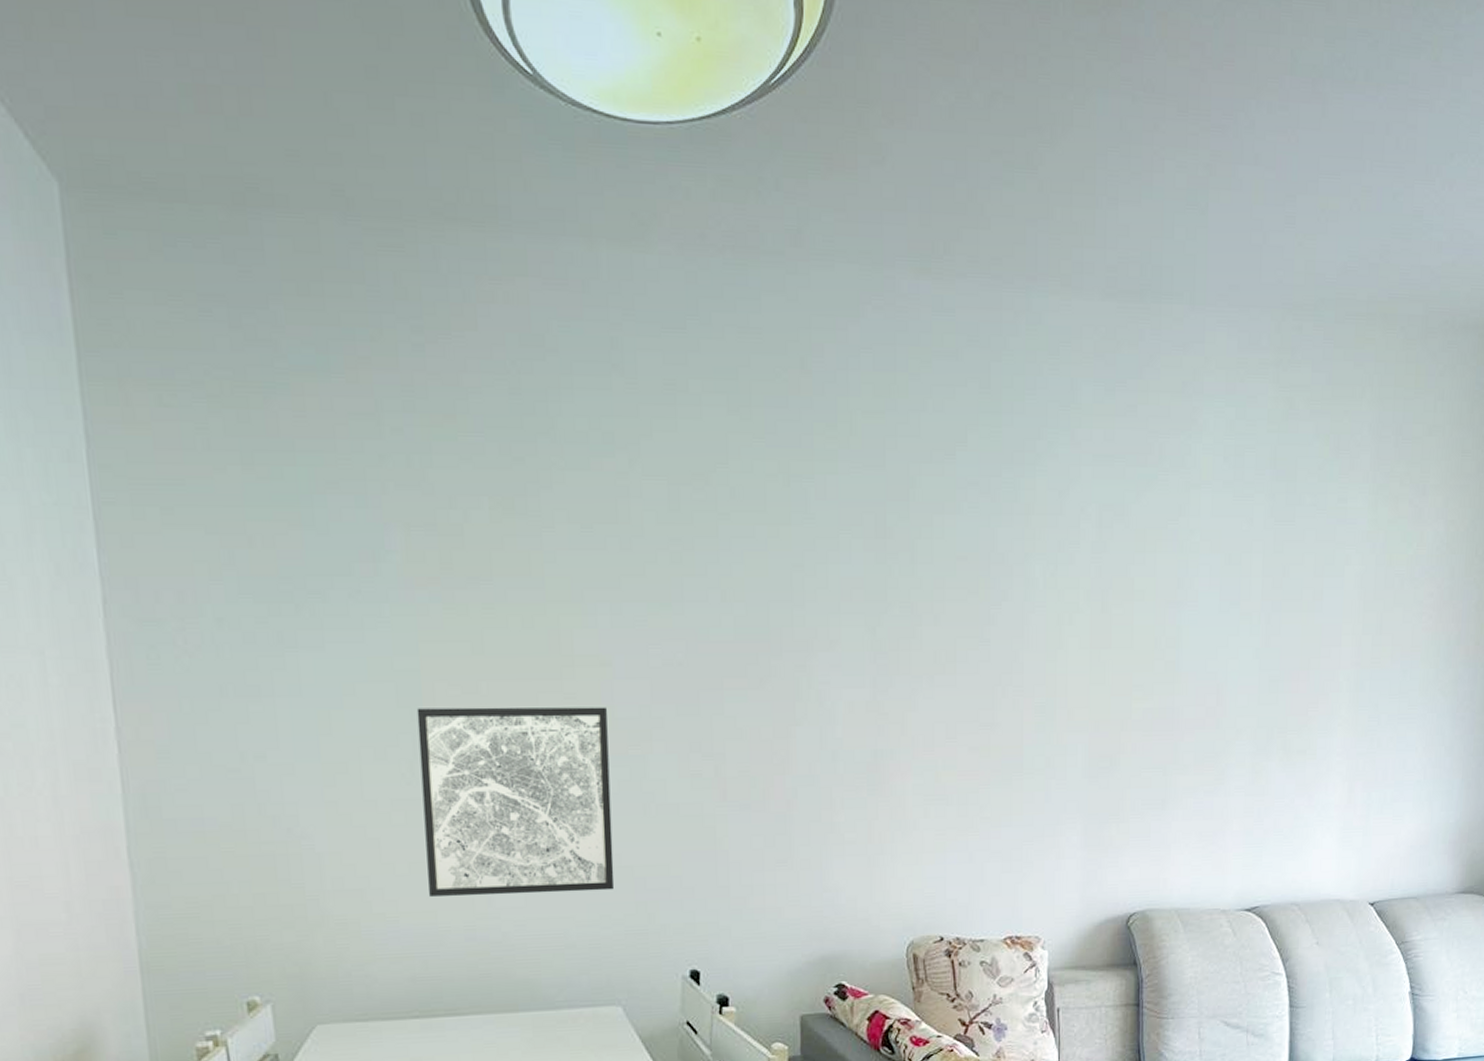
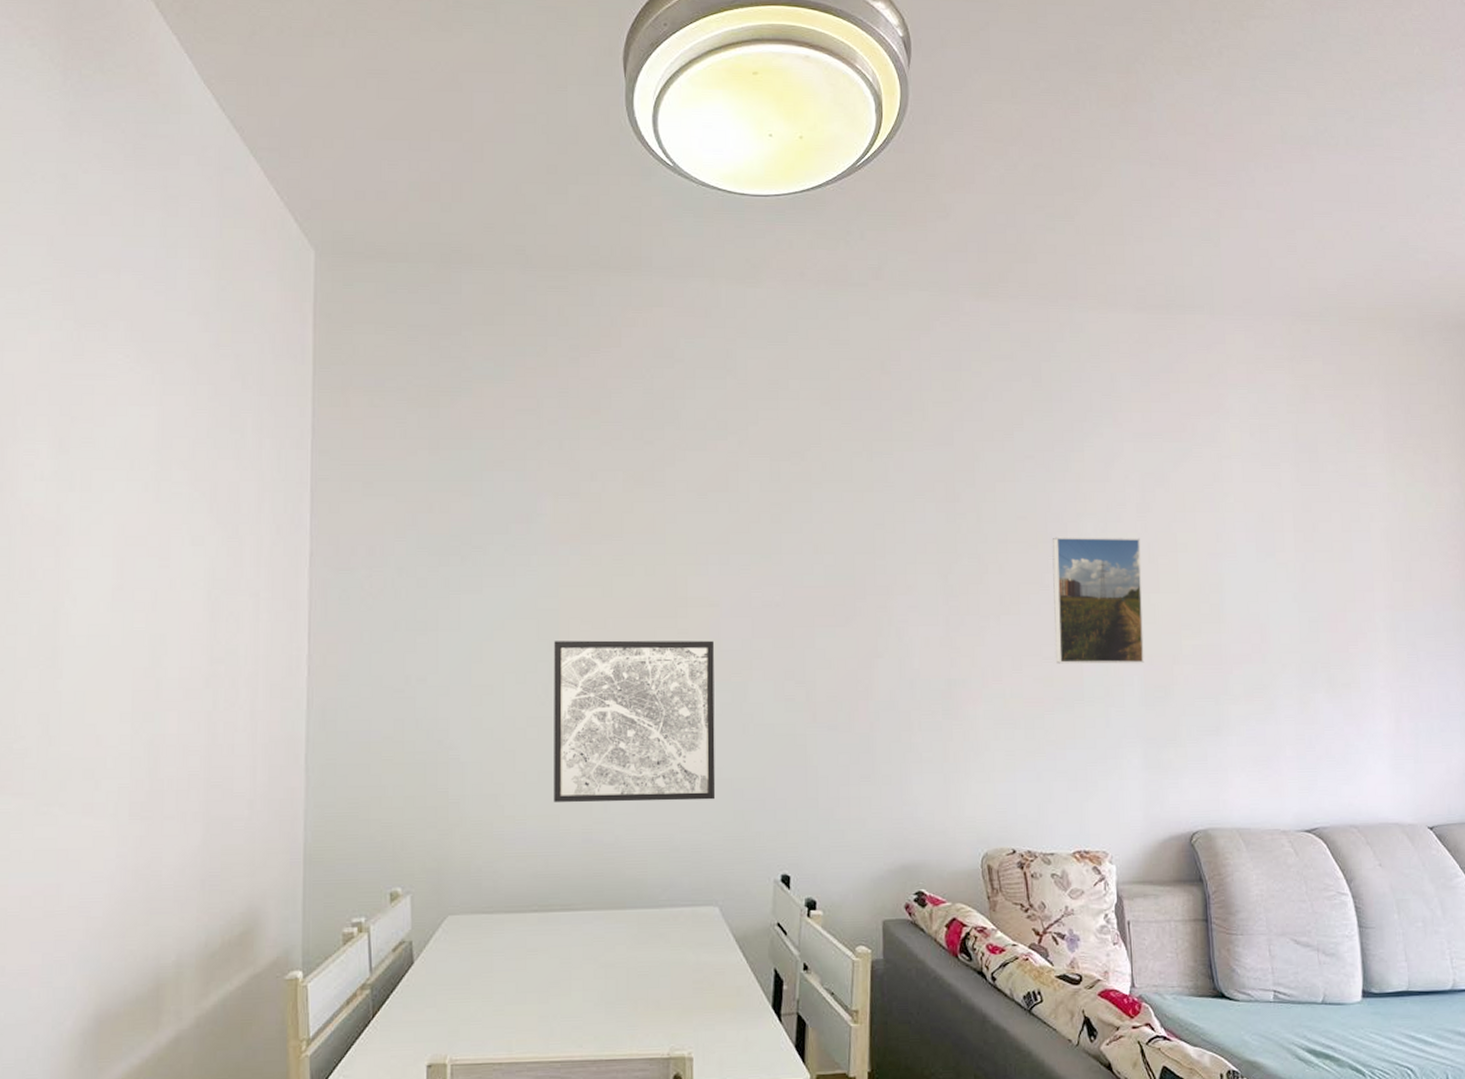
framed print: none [993,582,1093,731] -> present [1052,537,1144,664]

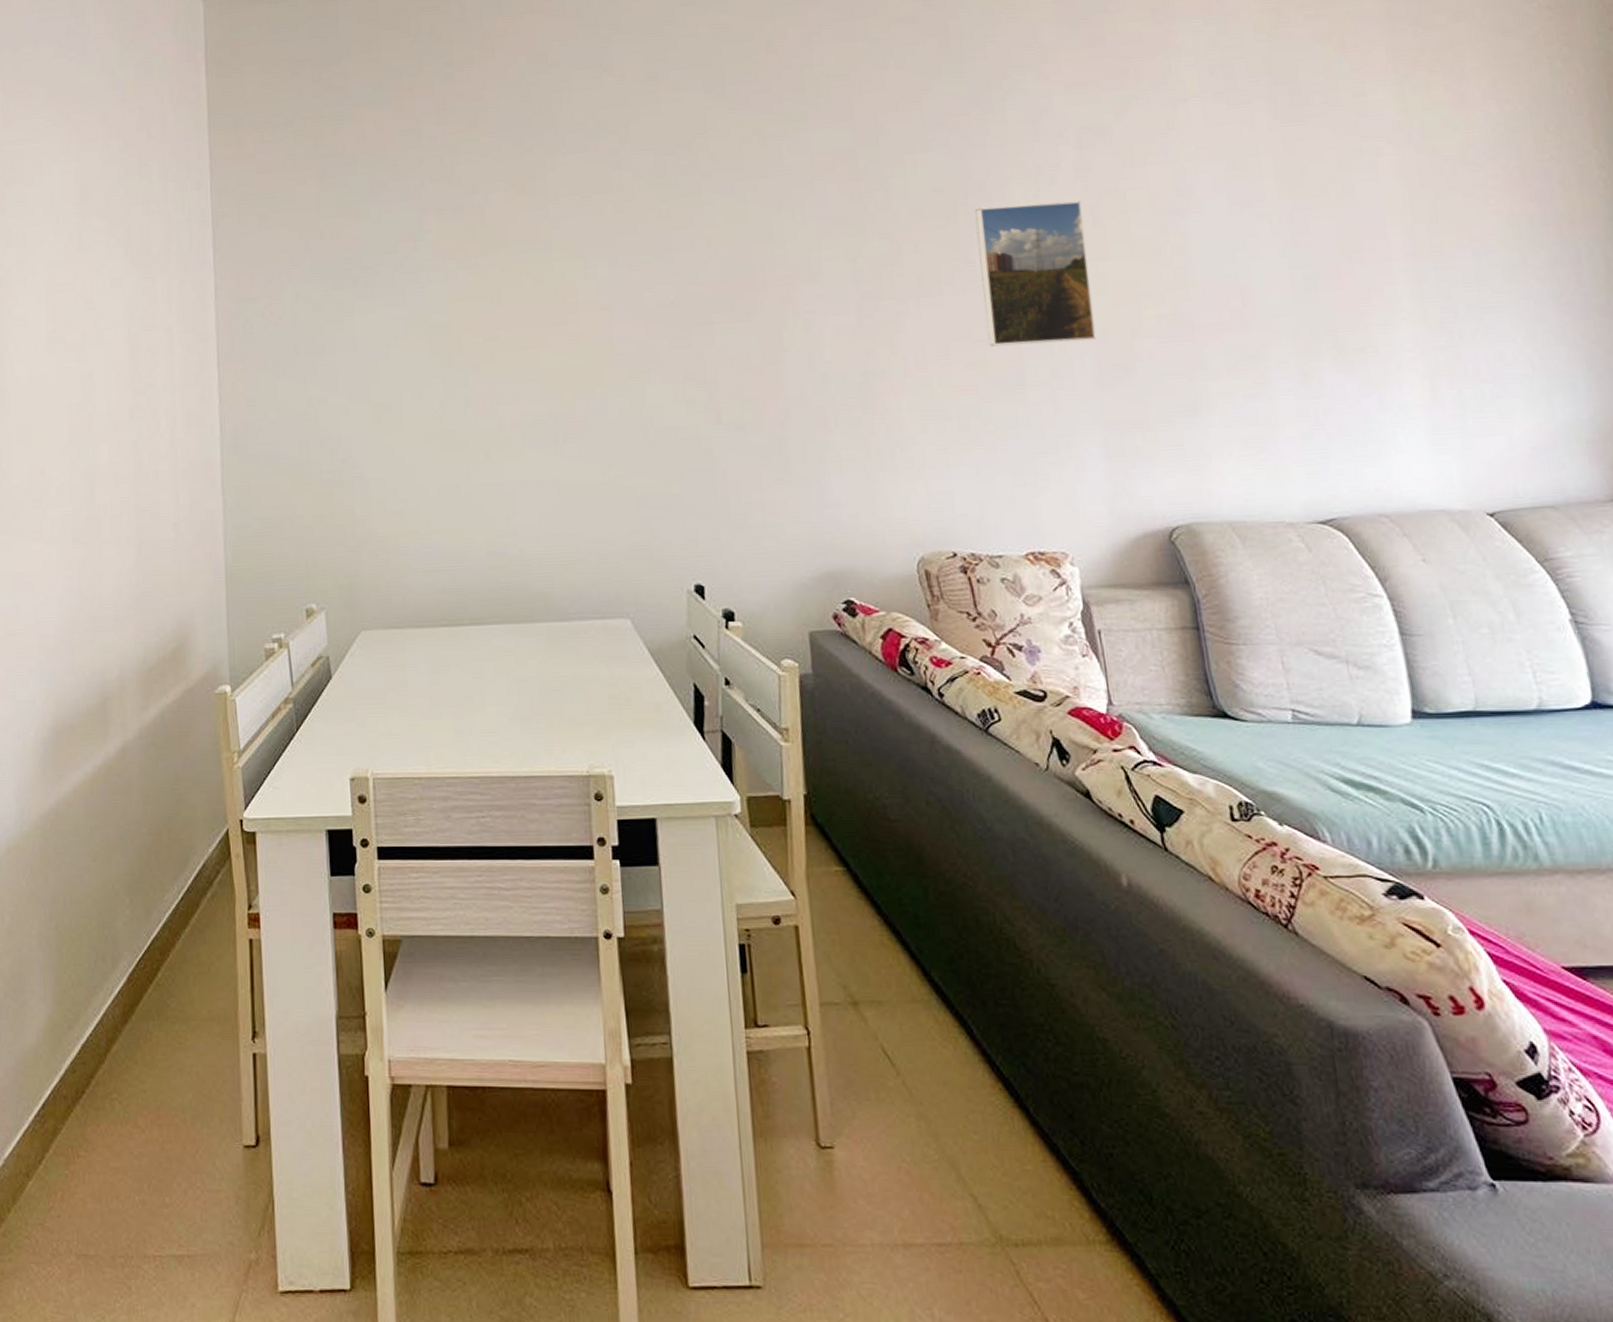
wall art: present [554,640,716,803] -> none [446,345,620,516]

